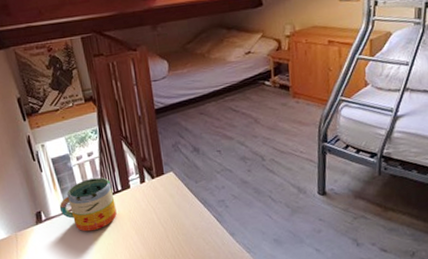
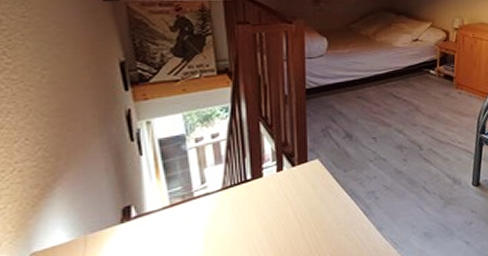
mug: present [59,177,117,232] -> none [160,164,241,231]

